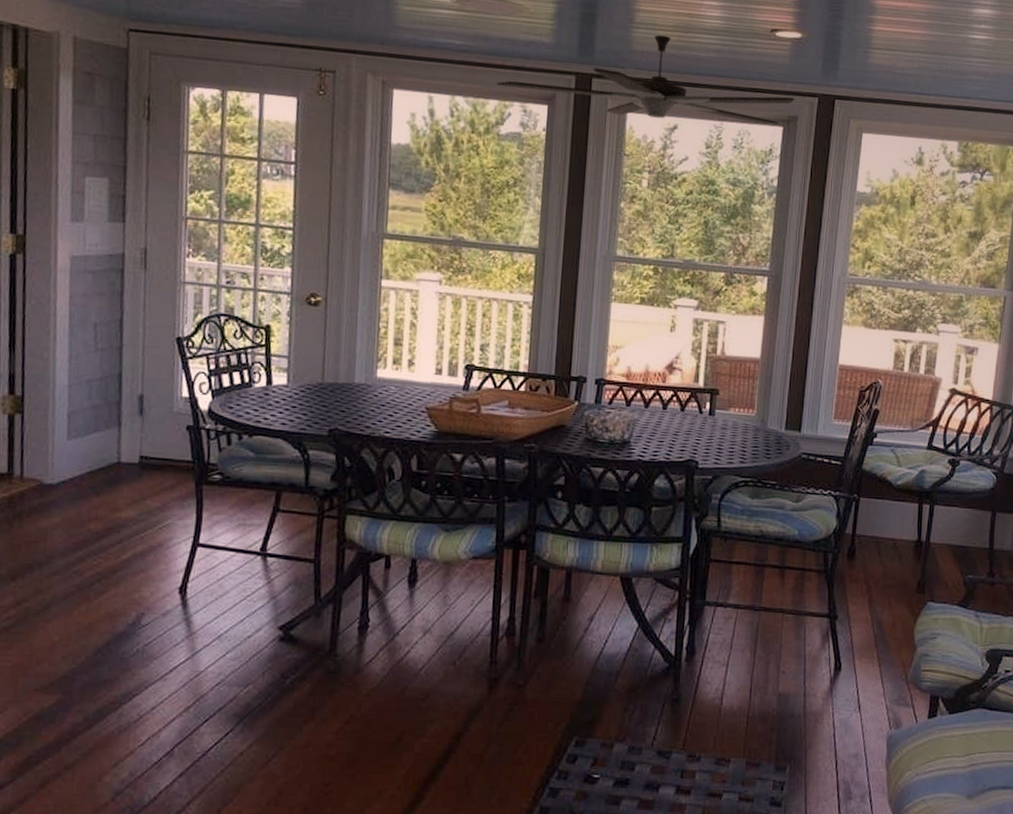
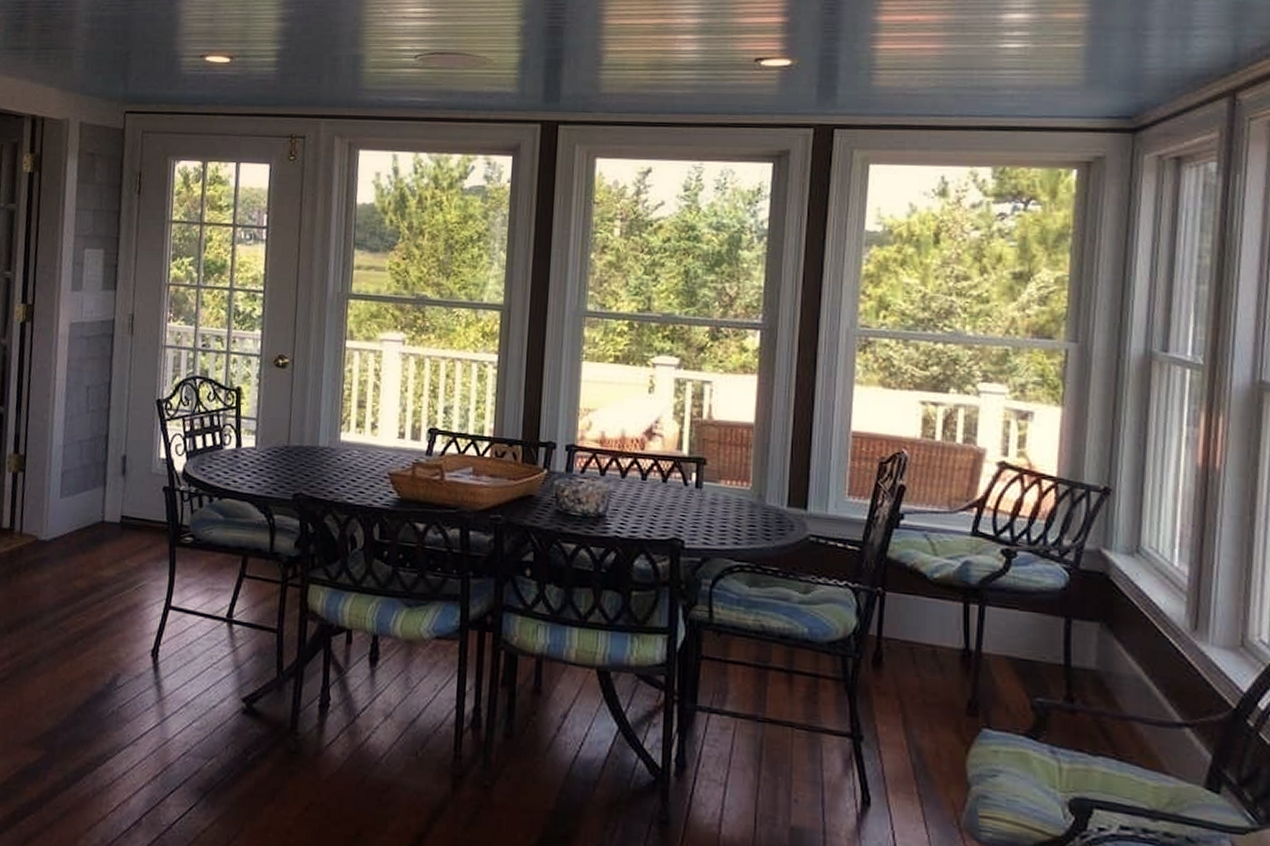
ceiling fan: present [496,34,795,125] -> none [460,74,786,162]

